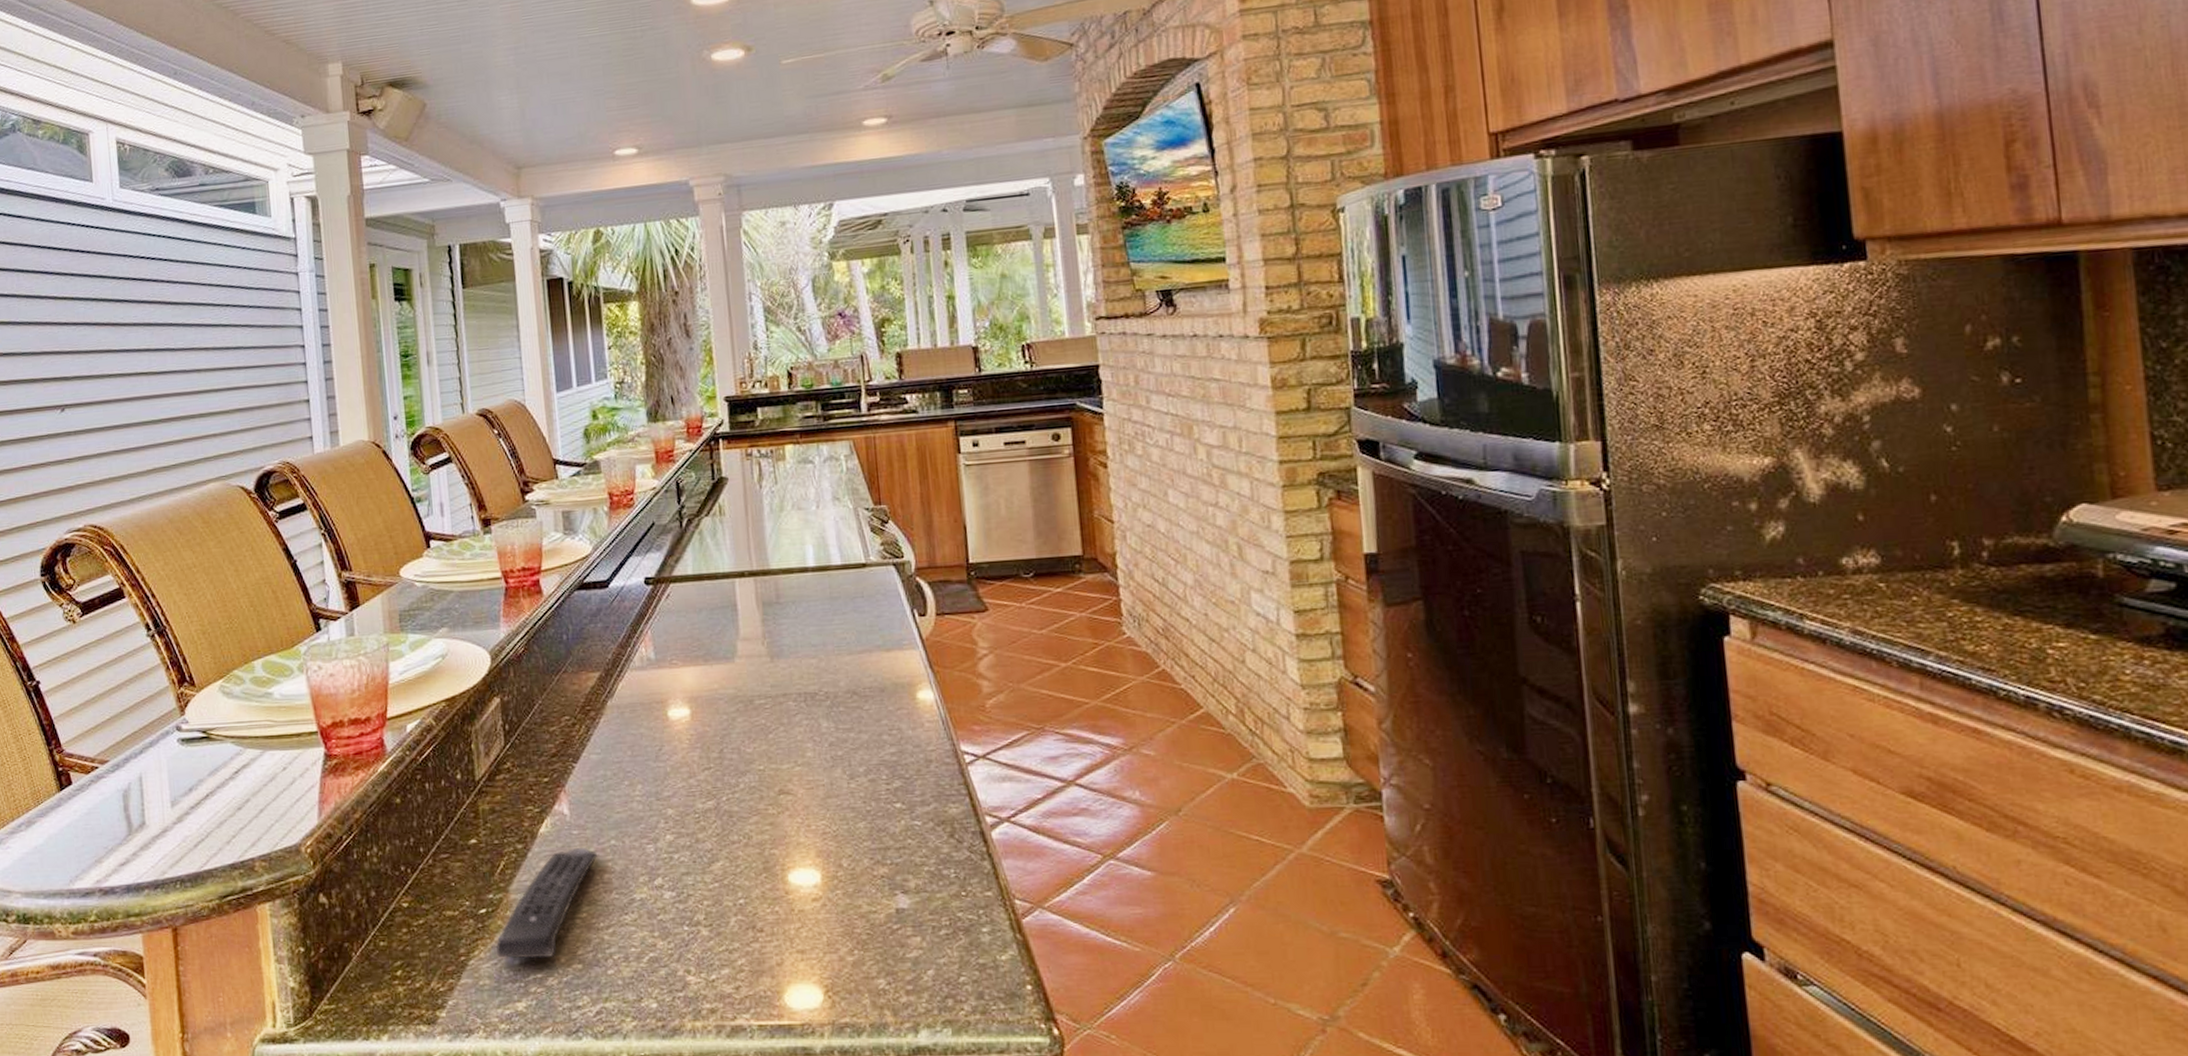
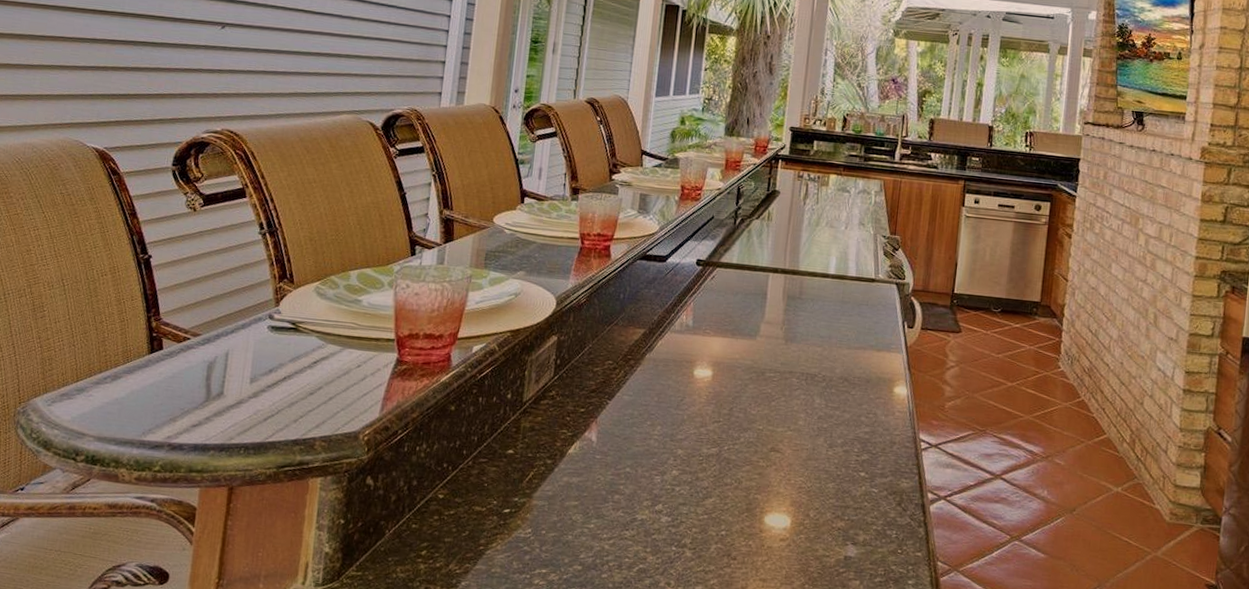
remote control: present [496,847,597,959] -> none [512,469,613,557]

